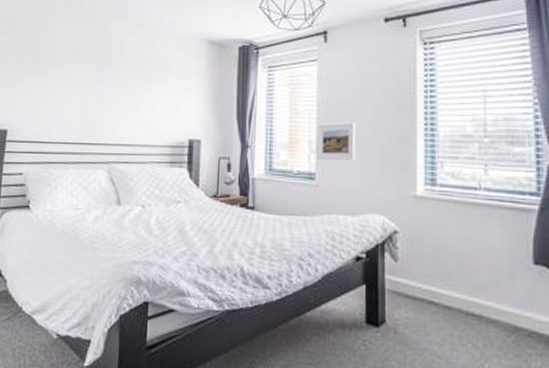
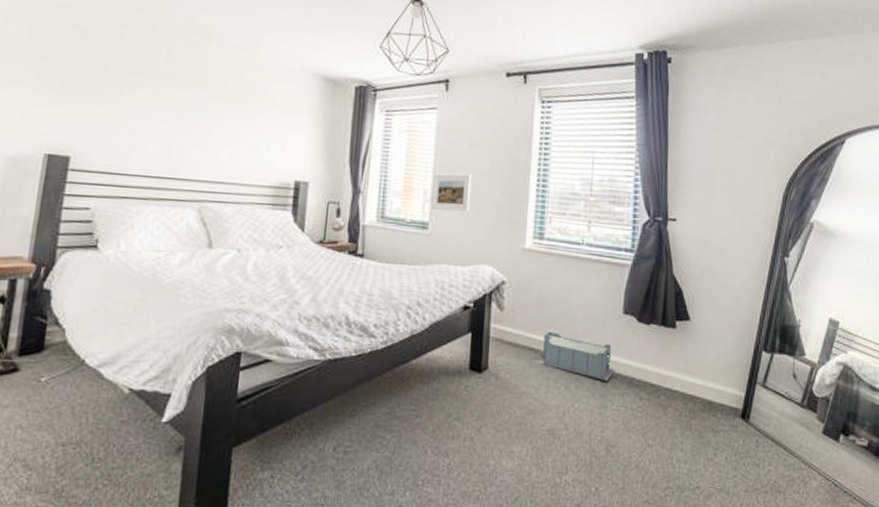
storage bin: none [435,283,529,339] -> present [534,331,615,381]

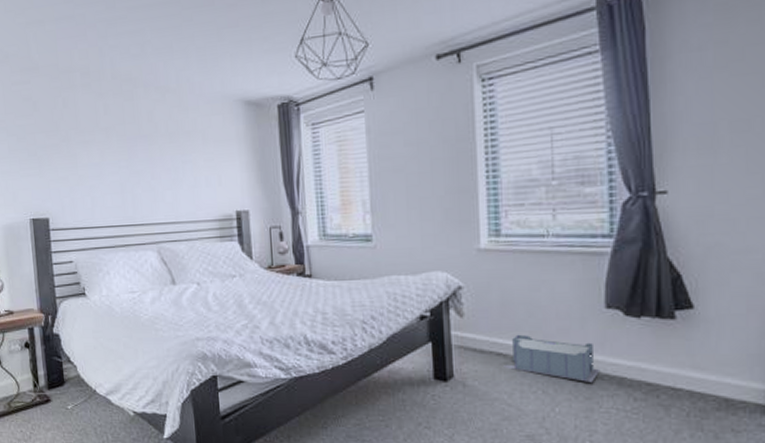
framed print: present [431,173,472,212] -> none [370,177,413,220]

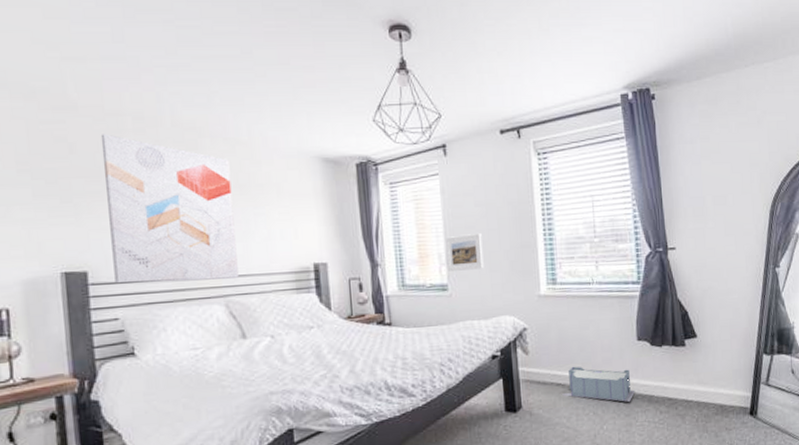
wall art: none [56,90,169,230] -> present [100,134,239,284]
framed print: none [370,177,413,220] -> present [445,233,484,271]

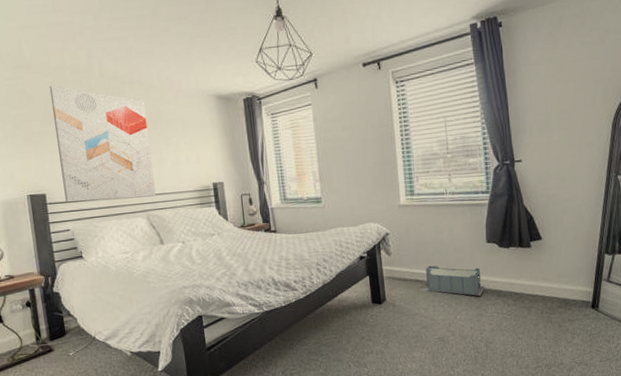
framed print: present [445,233,484,271] -> none [318,153,351,186]

